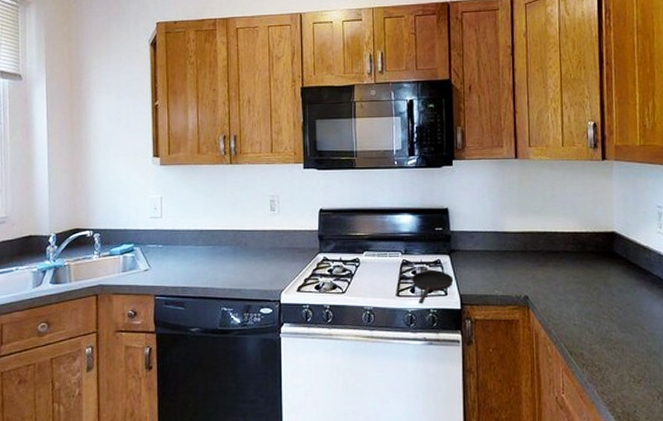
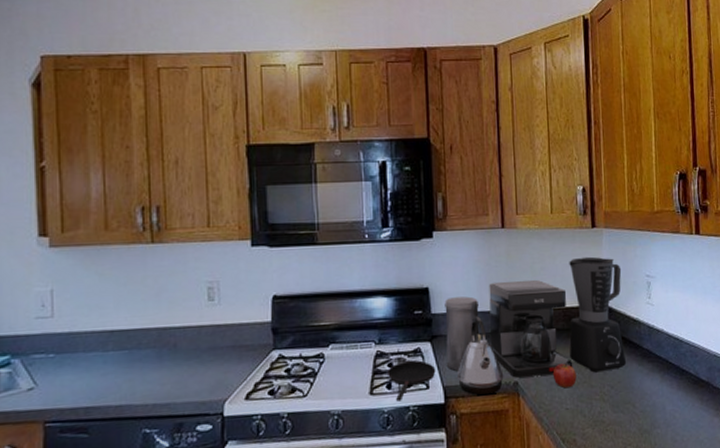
canister: none [462,218,493,283] -> present [444,296,480,372]
kettle: none [472,235,515,306] -> present [456,316,504,396]
coffee maker: none [502,205,582,292] -> present [489,279,573,378]
fruit: none [561,283,585,306] -> present [552,363,577,389]
blender: none [578,186,635,294] -> present [569,256,626,373]

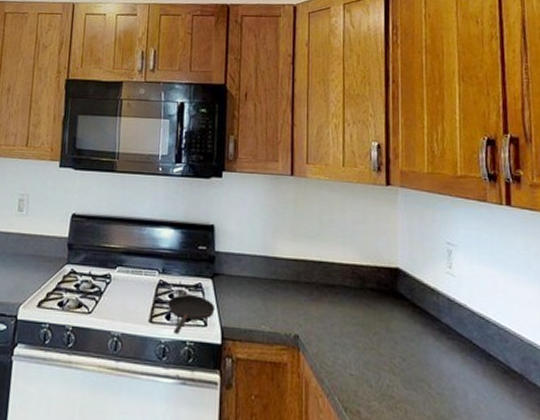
canister: present [444,296,480,372] -> none [225,238,263,314]
kettle: present [456,316,504,396] -> none [235,260,284,344]
coffee maker: present [489,279,573,378] -> none [273,228,360,334]
fruit: present [552,363,577,389] -> none [337,323,363,352]
blender: present [569,256,626,373] -> none [357,214,421,341]

